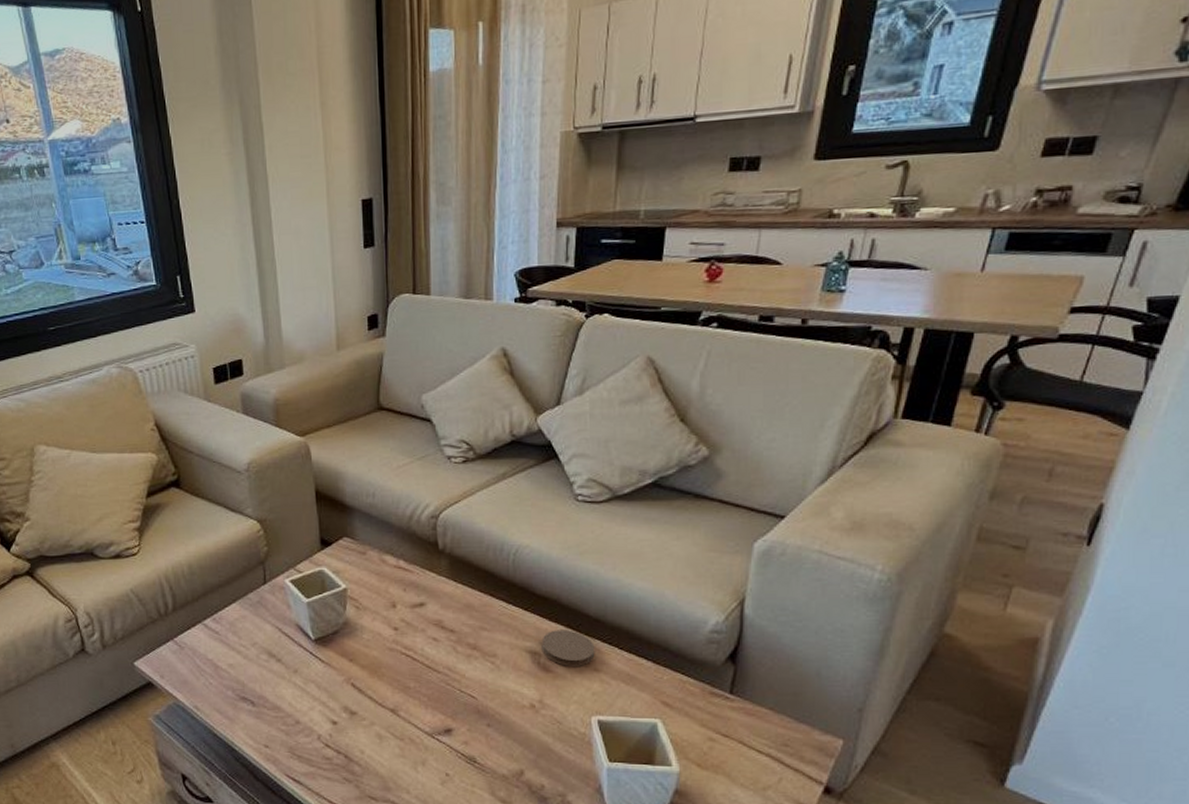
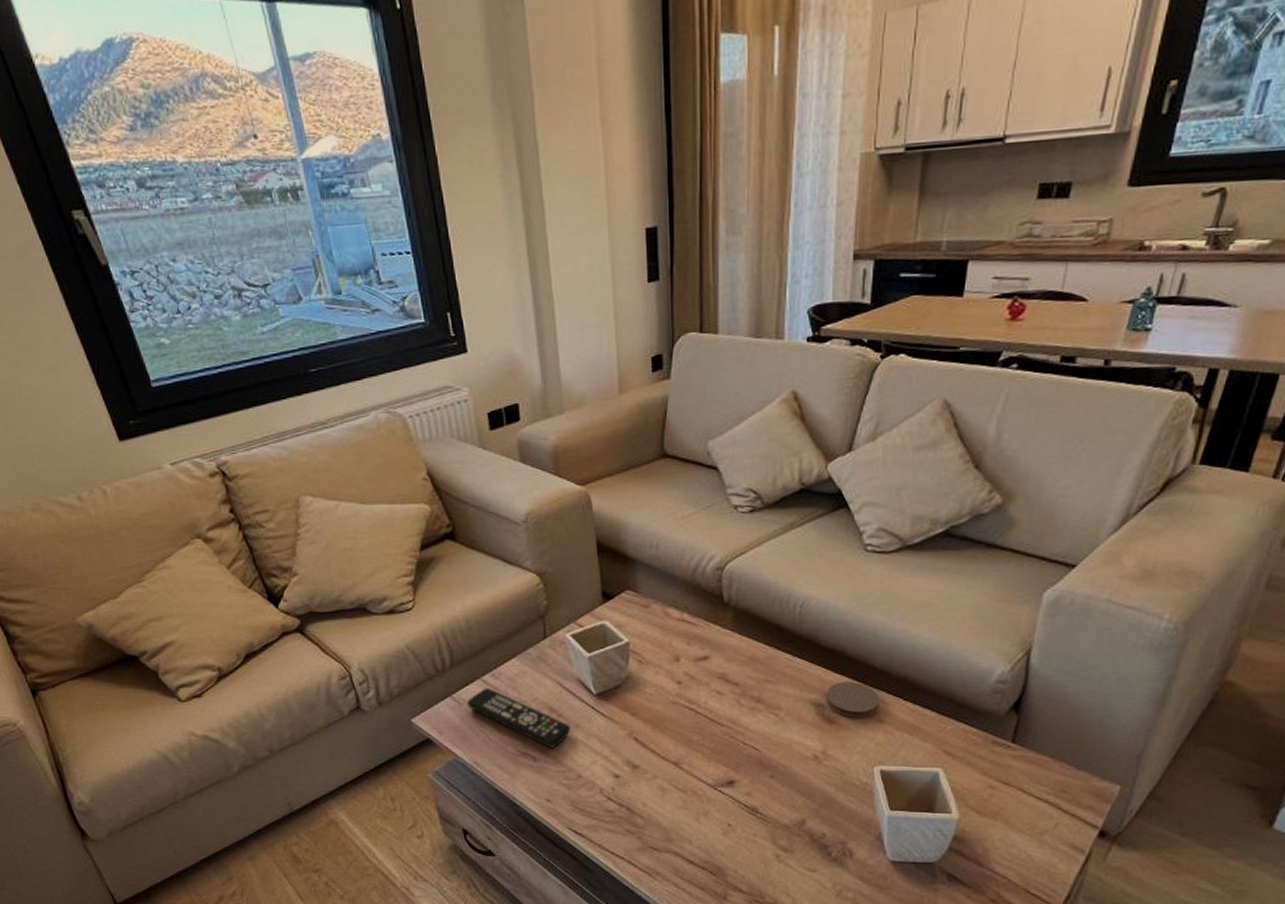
remote control: none [188,632,290,693] -> present [467,688,571,748]

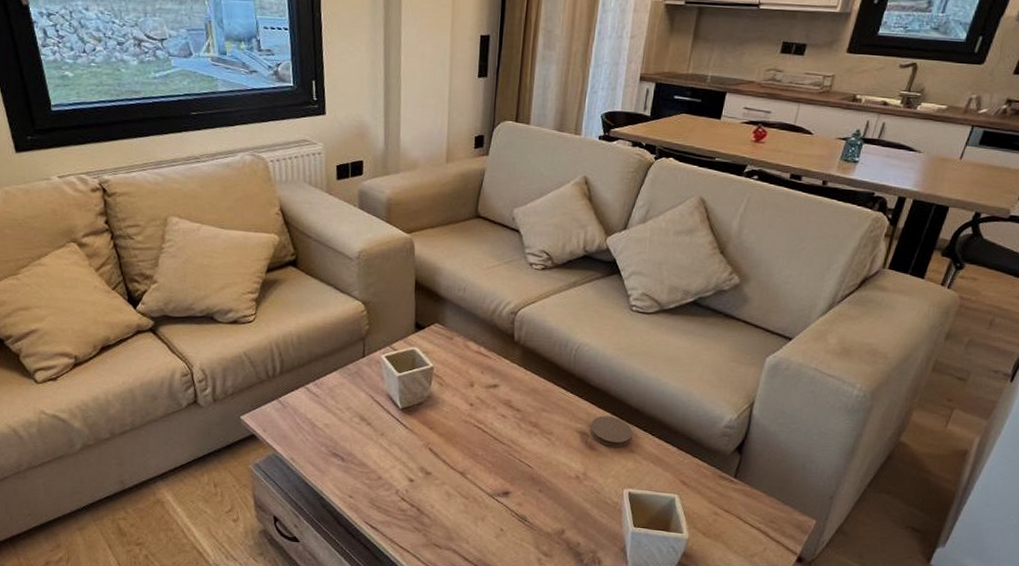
remote control: present [467,688,571,748] -> none [291,394,377,451]

